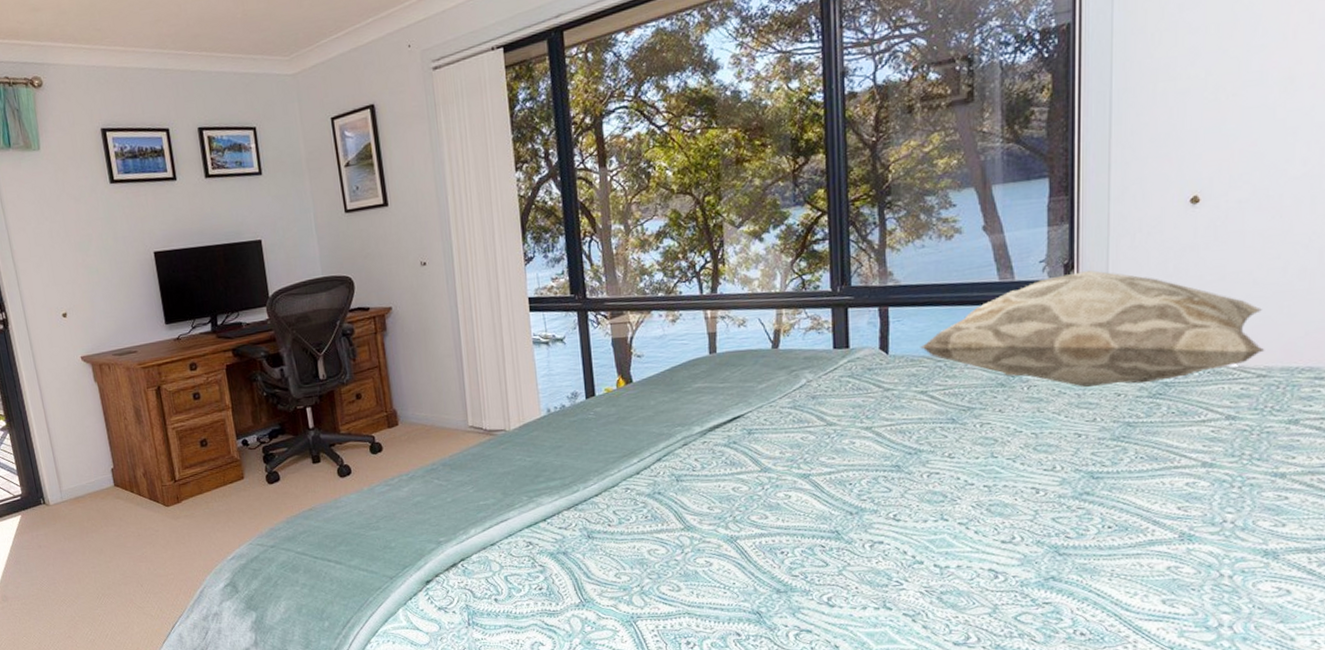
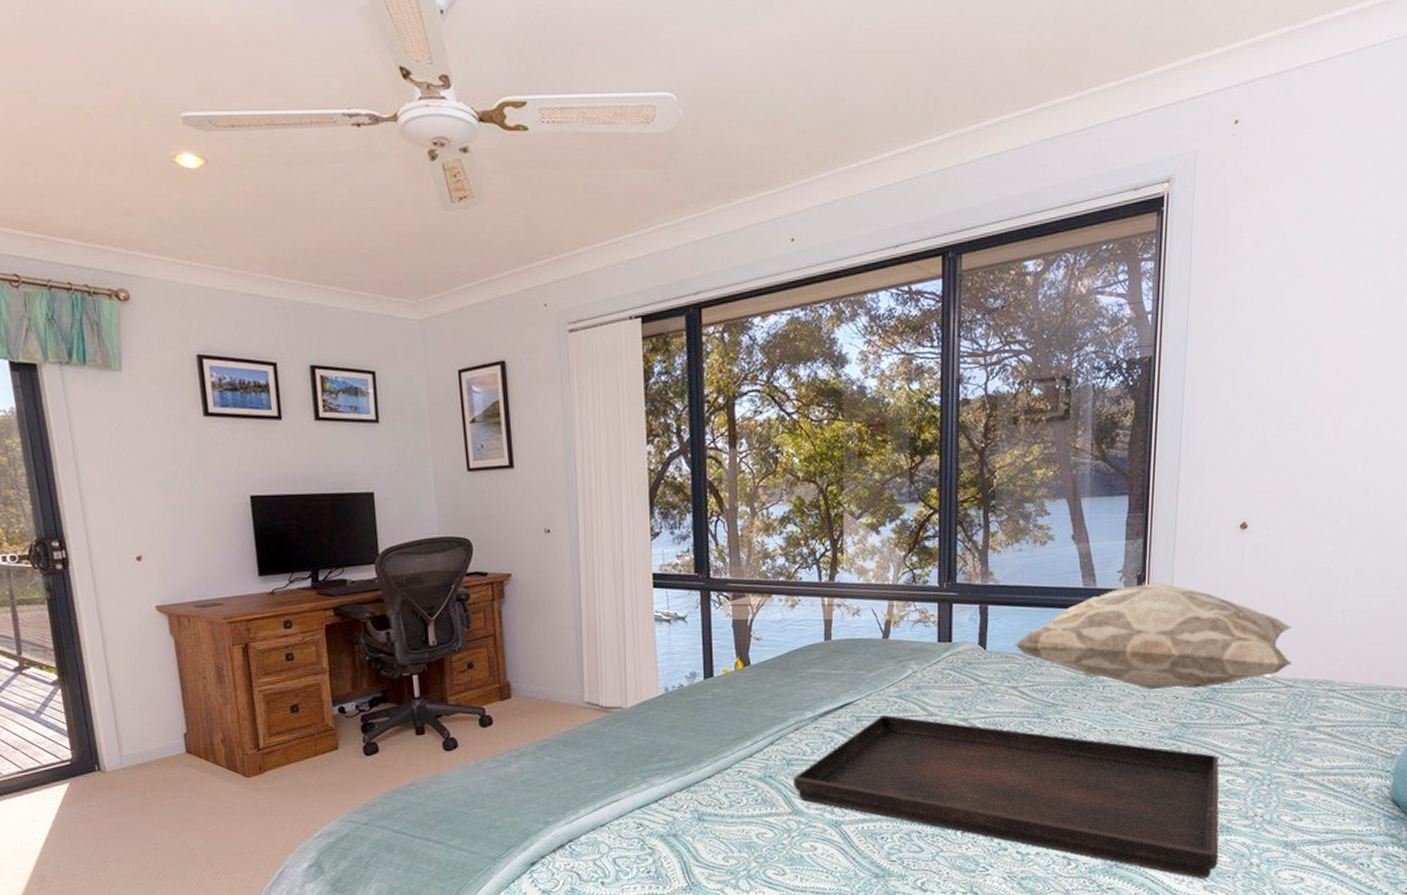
serving tray: none [683,426,1179,591] -> present [792,714,1219,878]

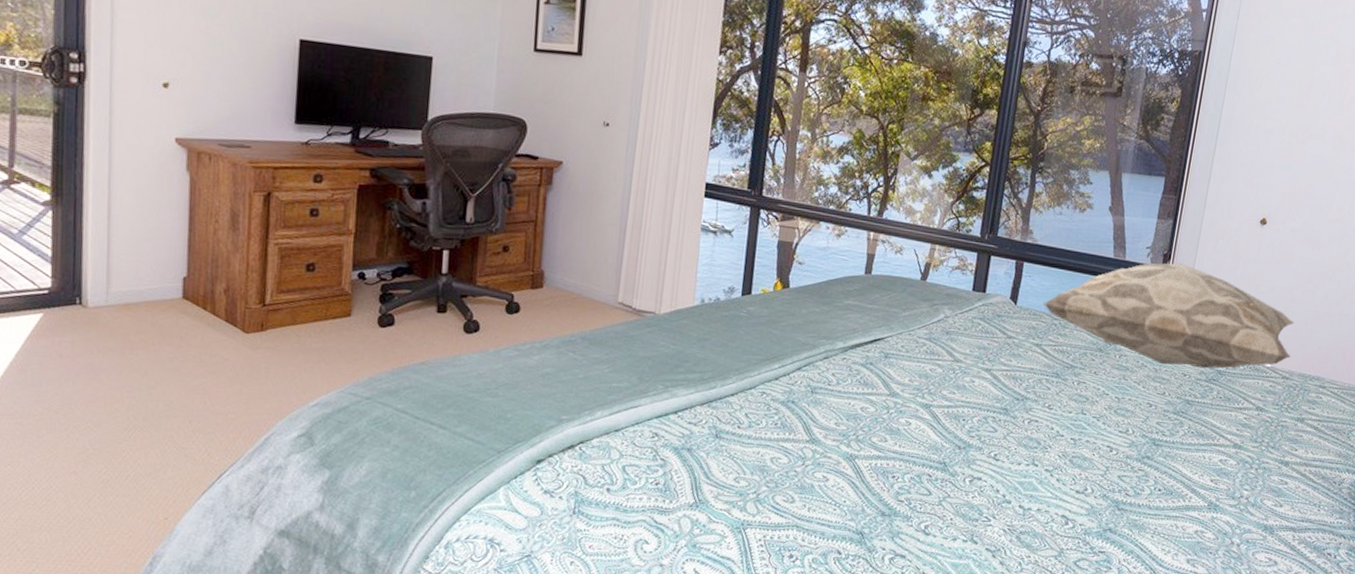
serving tray: present [792,714,1219,878] -> none [814,354,1216,552]

